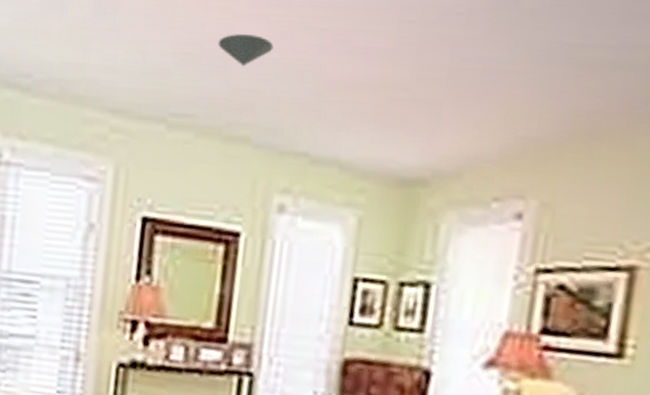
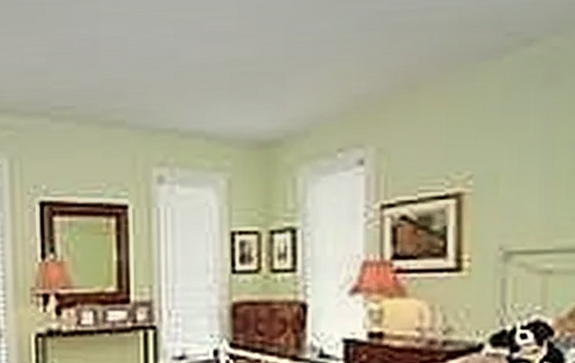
ceiling light fixture: present [218,34,274,67] -> none [85,31,134,59]

